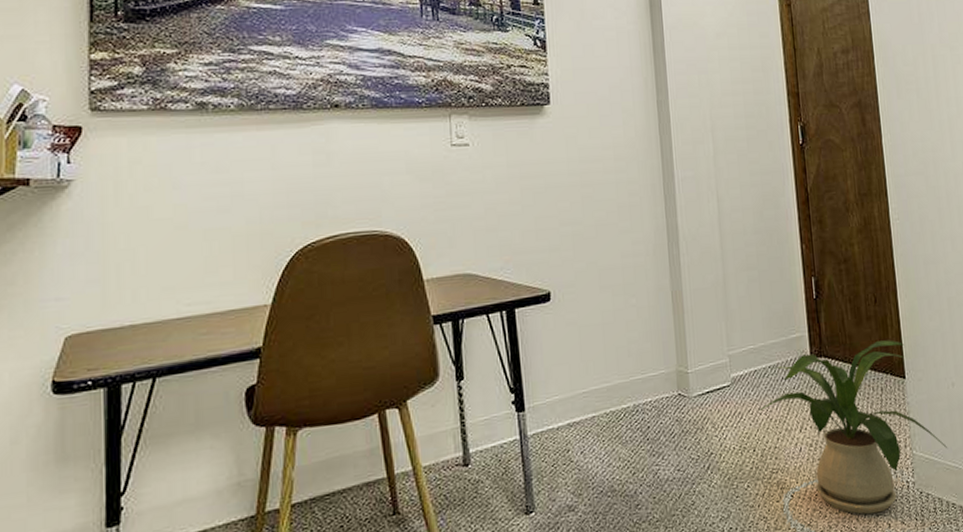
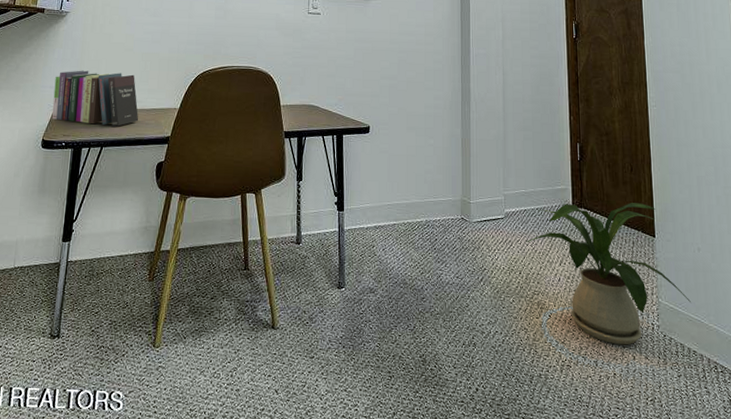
books: none [62,263,210,349] -> present [51,70,139,127]

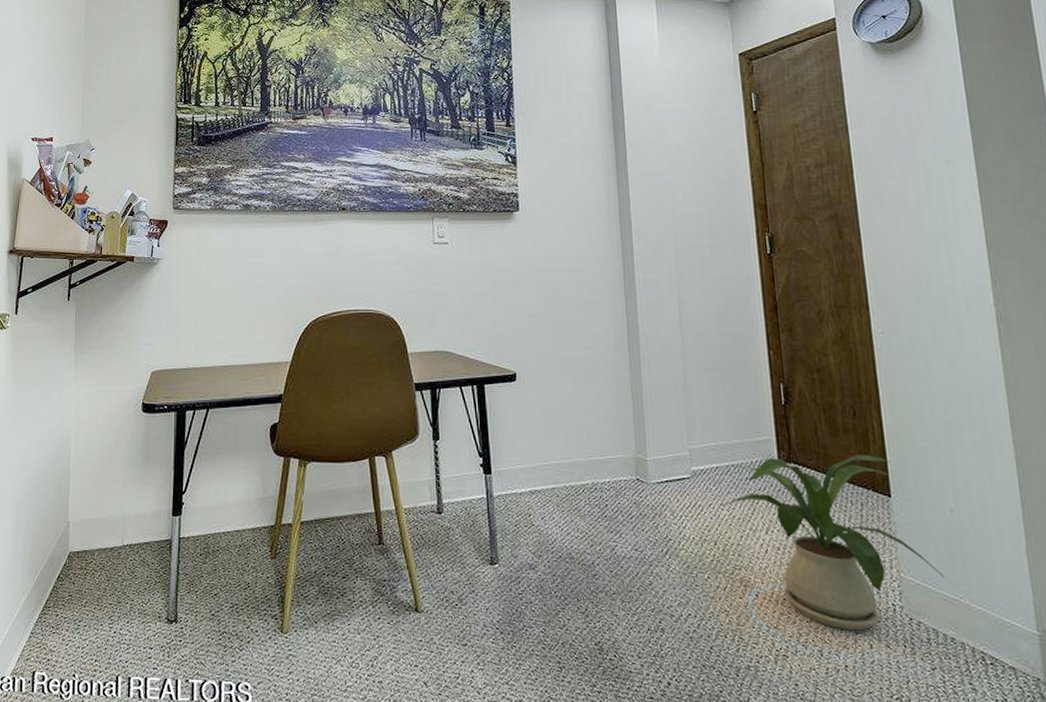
books: present [51,70,139,127] -> none [150,323,247,385]

